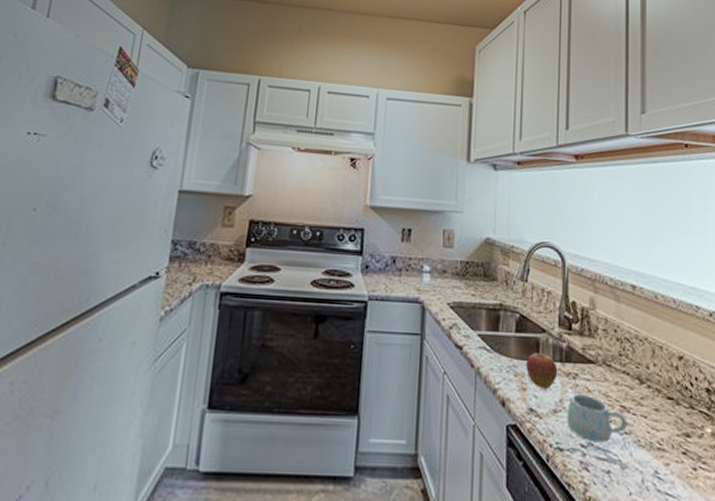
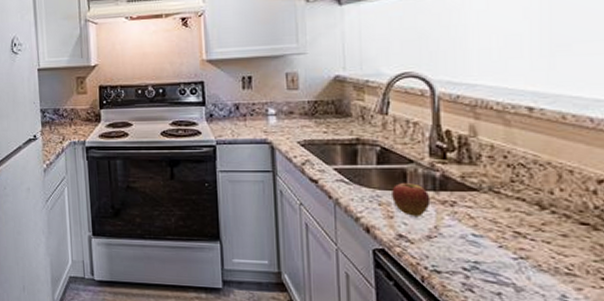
mug: present [567,393,627,443] -> none [444,220,522,267]

